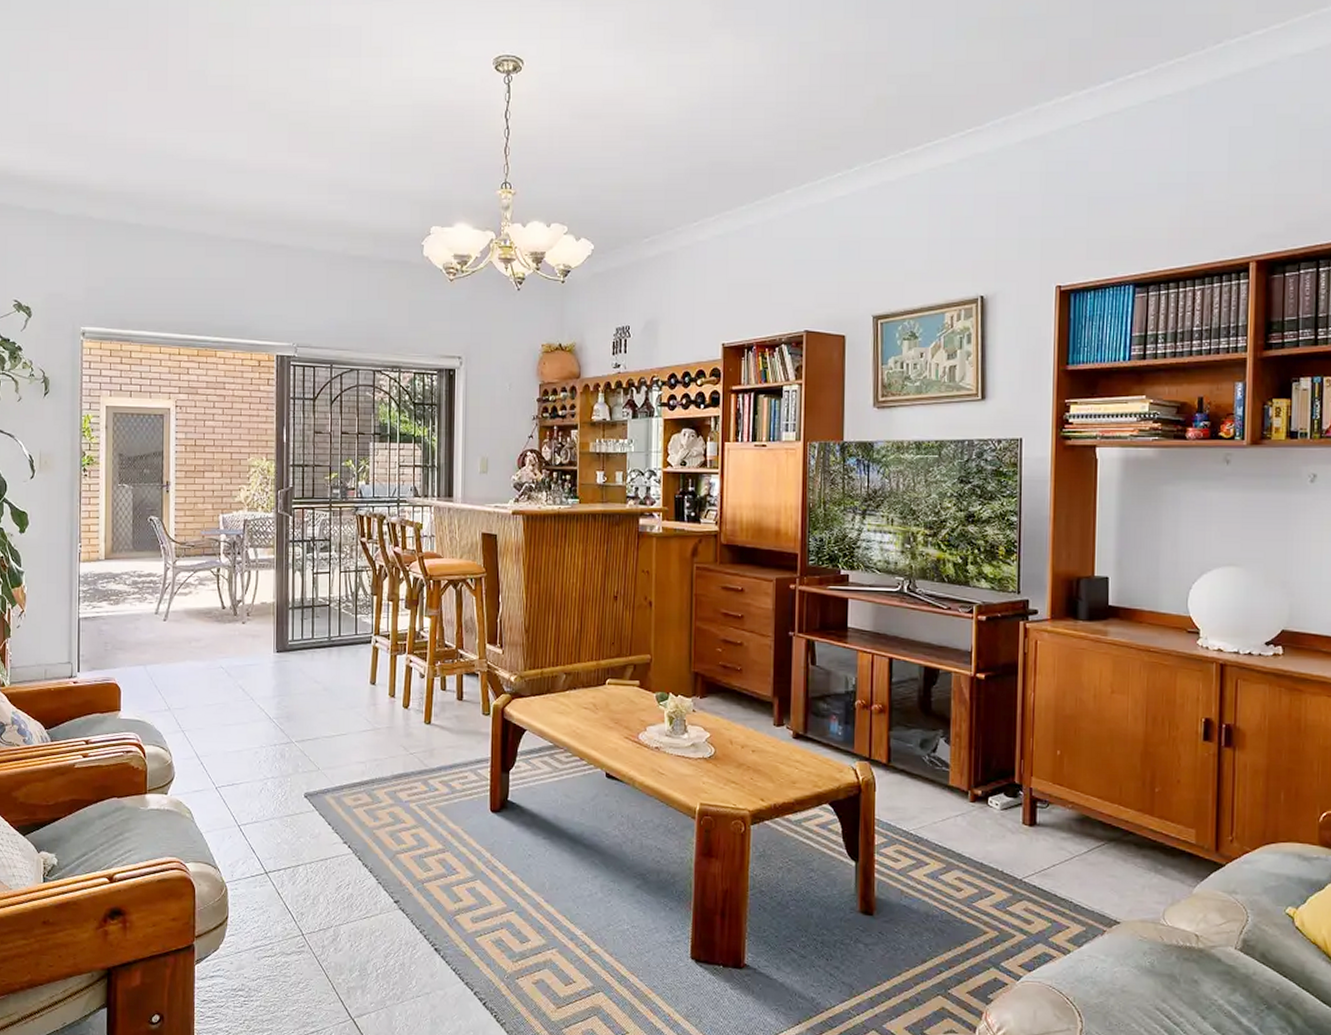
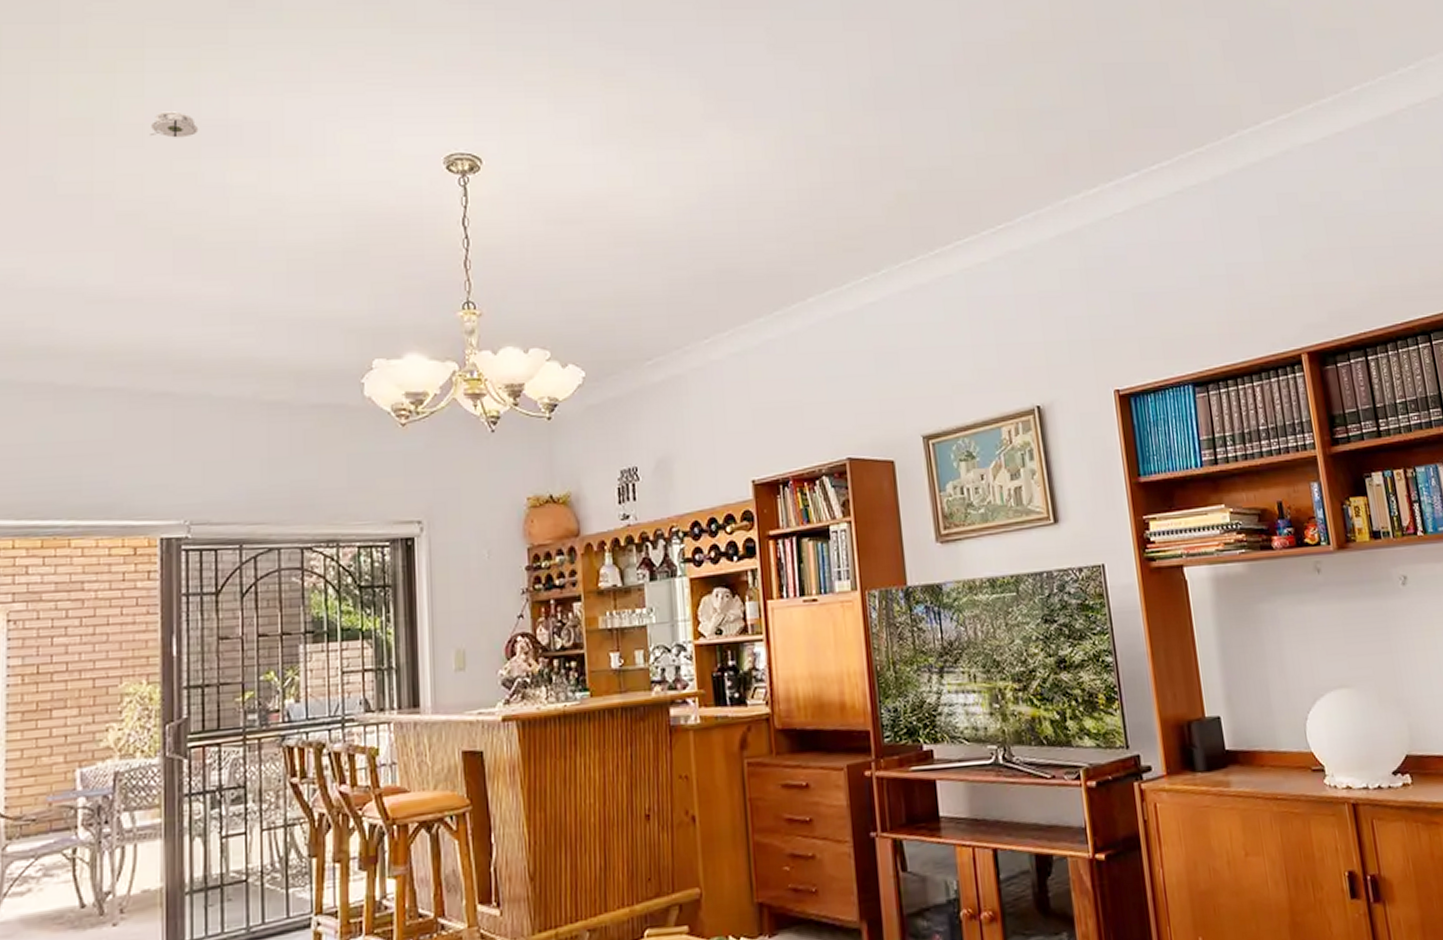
smoke detector: none [273,18,309,40] -> present [150,111,199,138]

